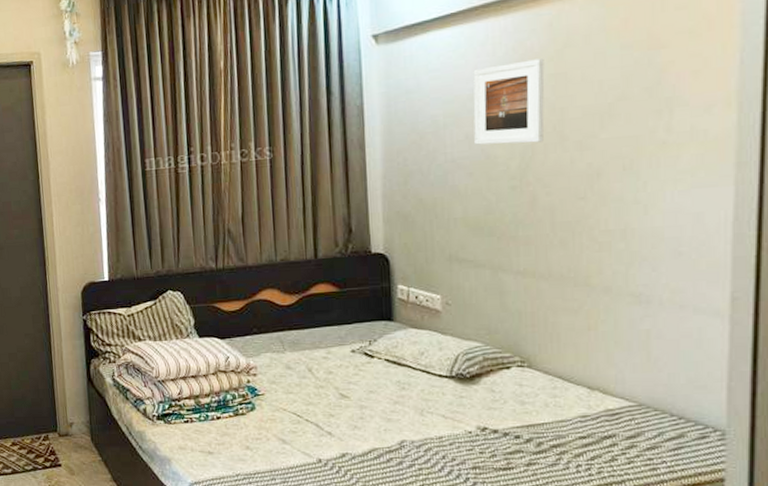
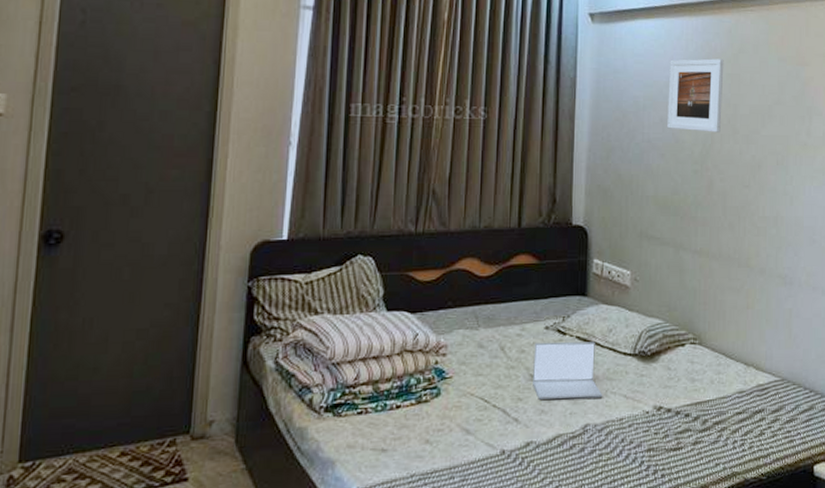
laptop: none [341,364,419,417] -> present [533,341,603,400]

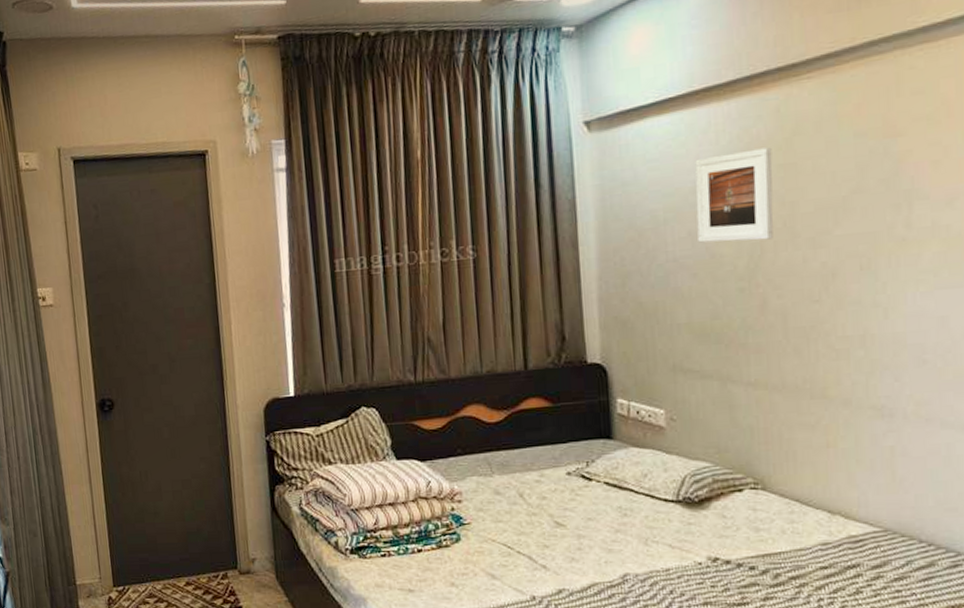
laptop: present [533,341,603,400] -> none [556,487,643,548]

